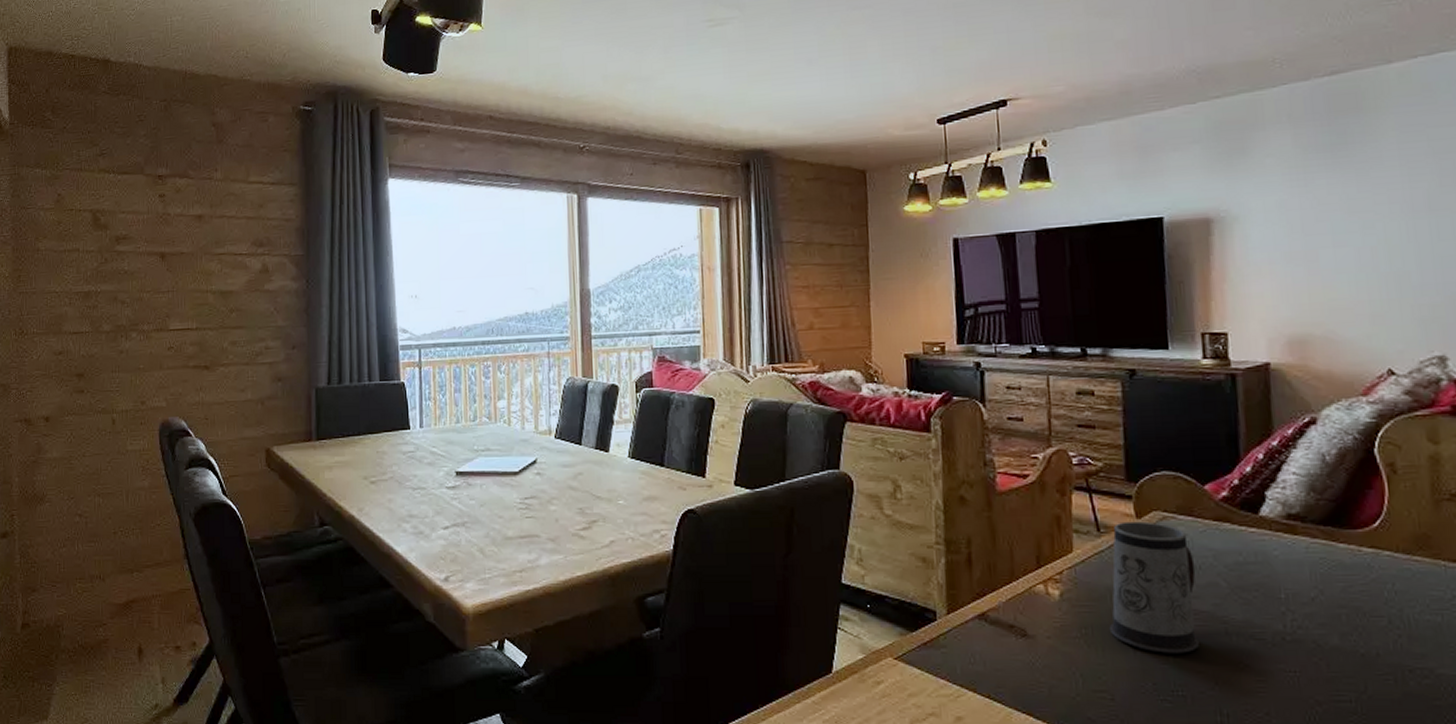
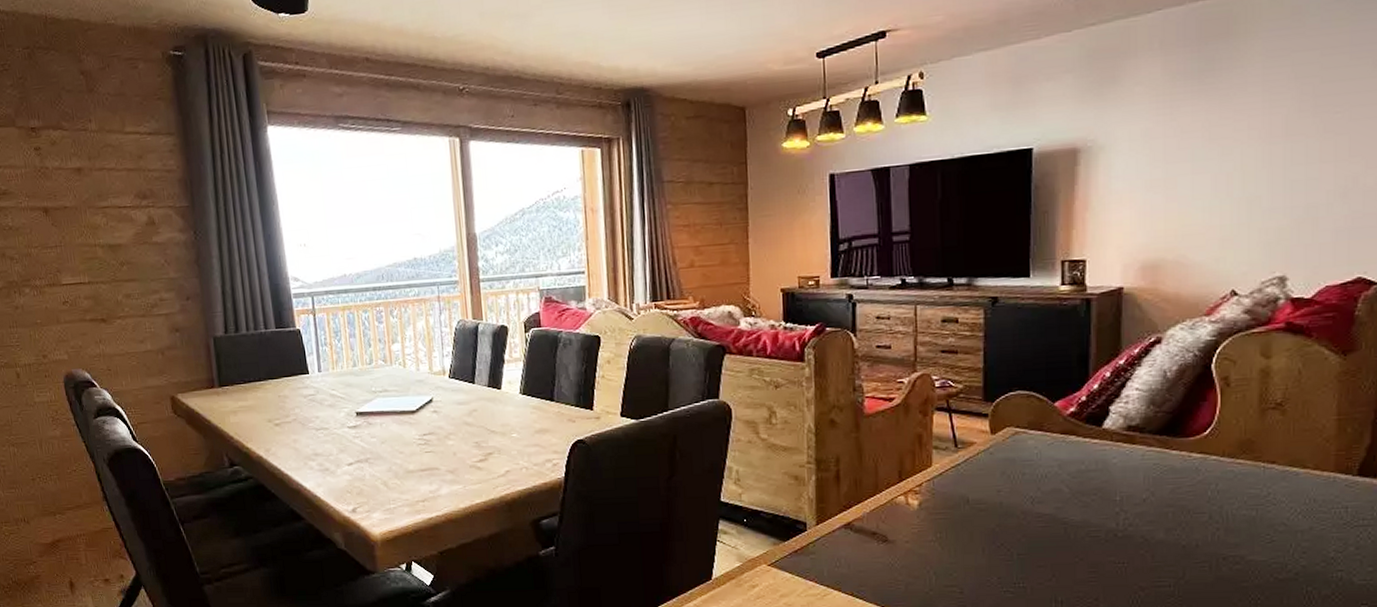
mug: present [1109,521,1199,653] -> none [961,437,1042,552]

